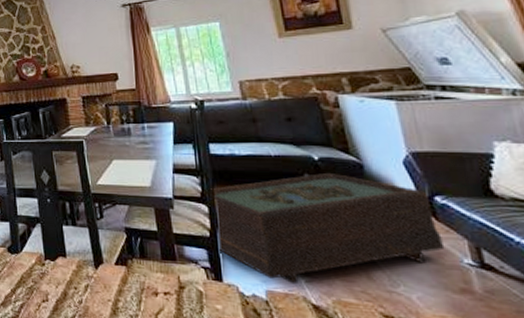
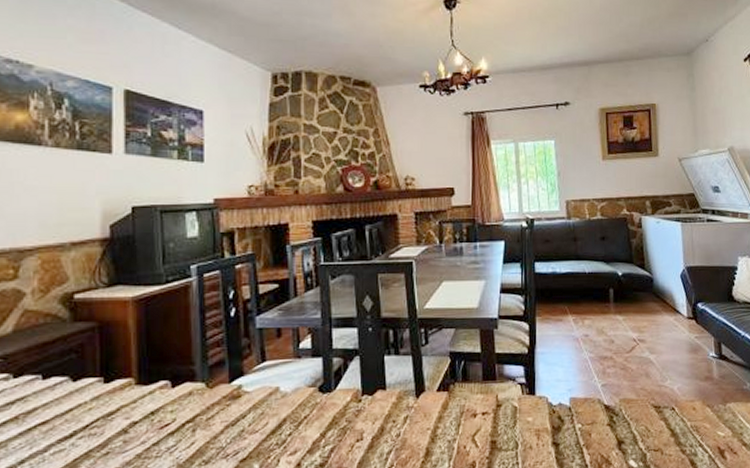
coffee table: present [211,172,445,285] -> none [533,286,700,390]

